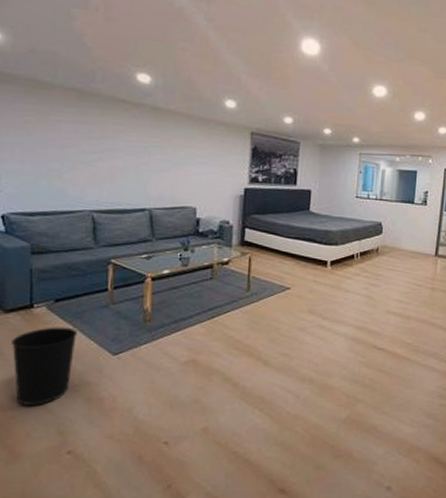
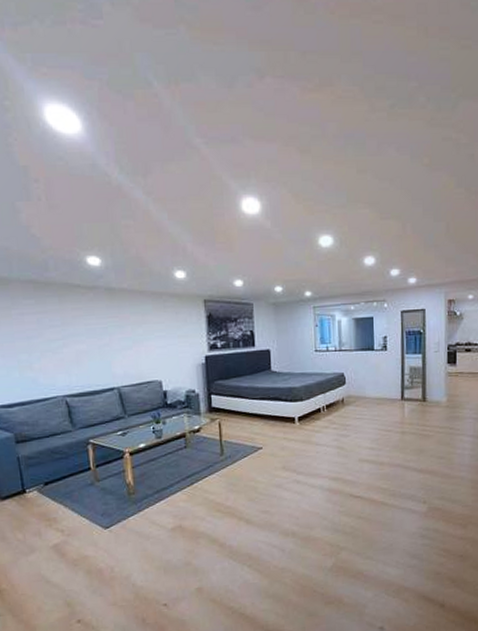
wastebasket: present [11,327,78,405] -> none [11,507,70,583]

